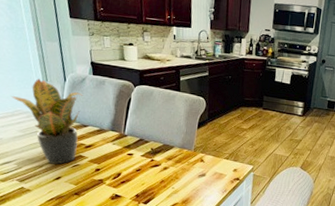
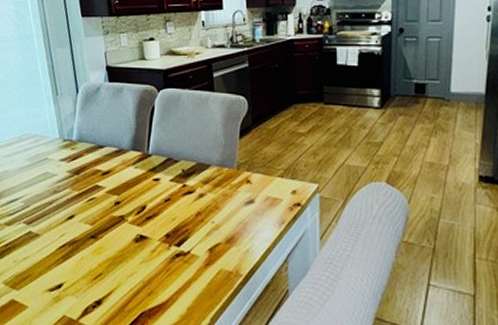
potted plant: present [12,79,84,165] -> none [19,93,99,199]

